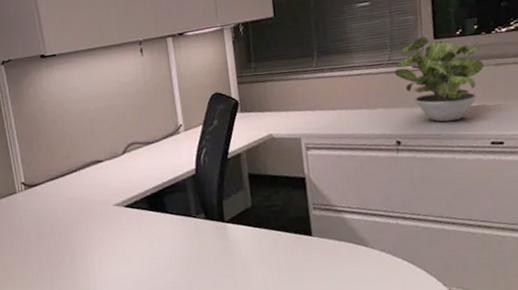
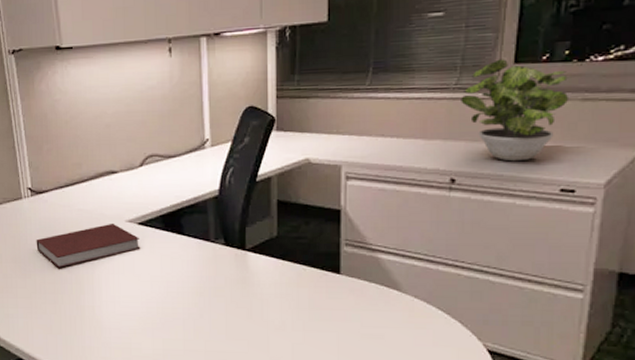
notebook: none [31,208,129,255] -> present [36,223,141,268]

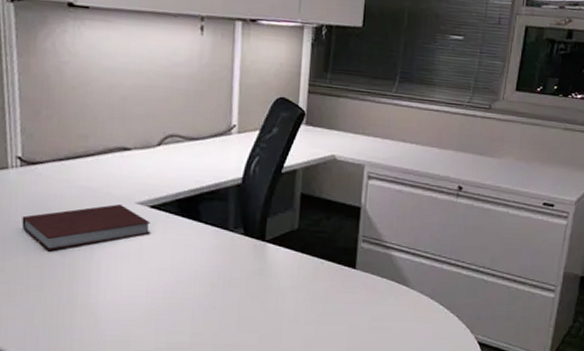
potted plant: present [461,59,568,162] -> none [471,85,554,177]

